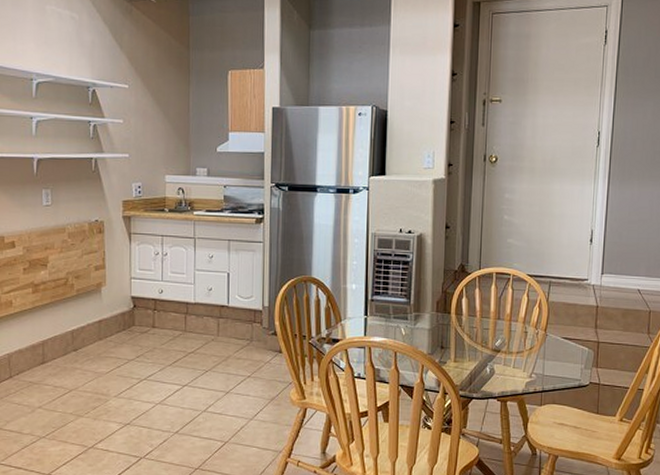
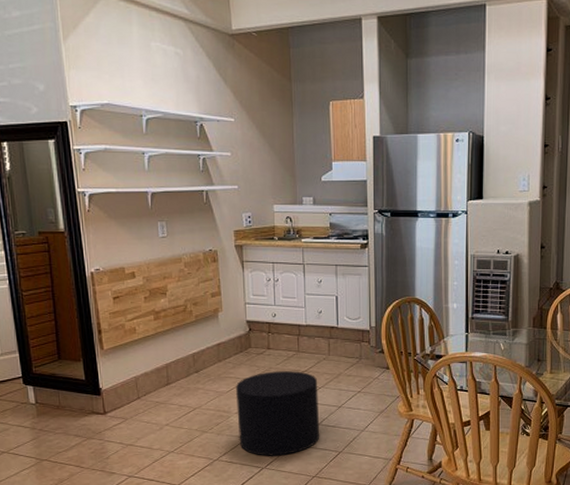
stool: none [116,352,205,445] -> present [236,371,320,456]

